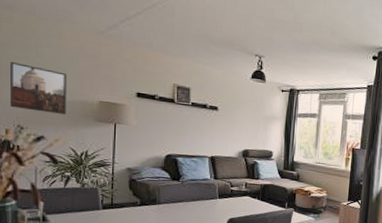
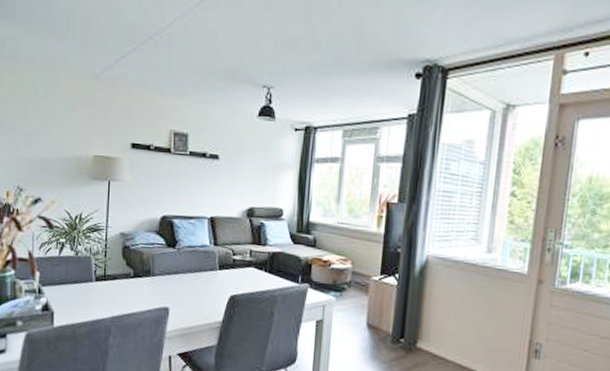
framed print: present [11,62,67,114] -> none [11,118,63,173]

